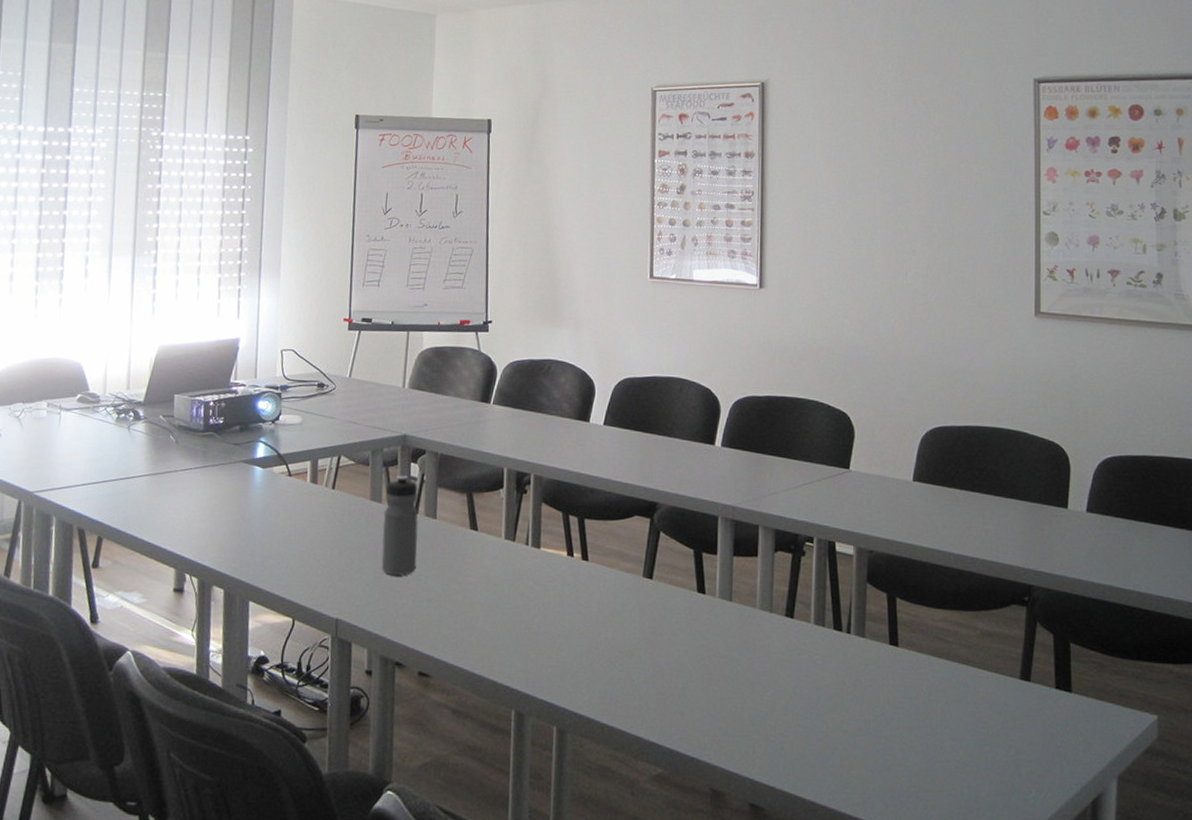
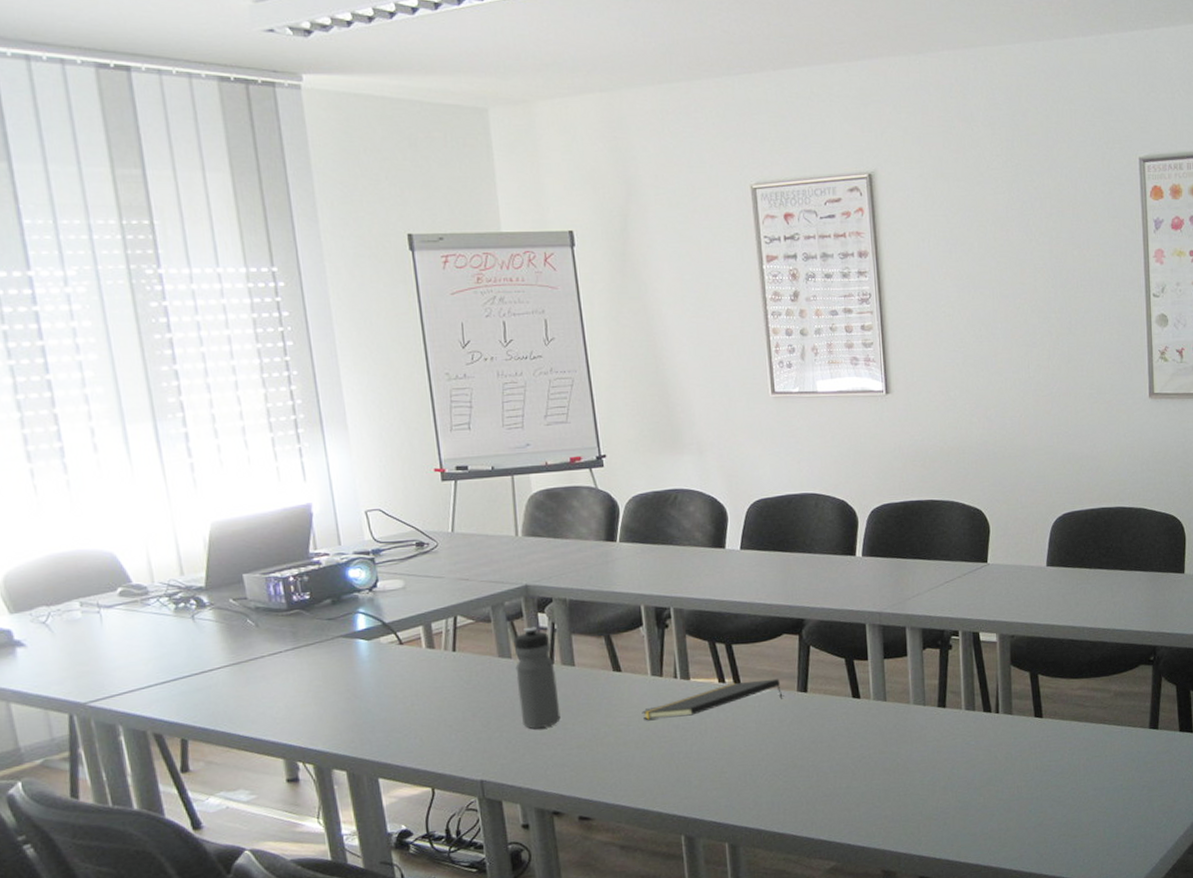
notepad: none [491,559,628,586] -> present [642,678,783,720]

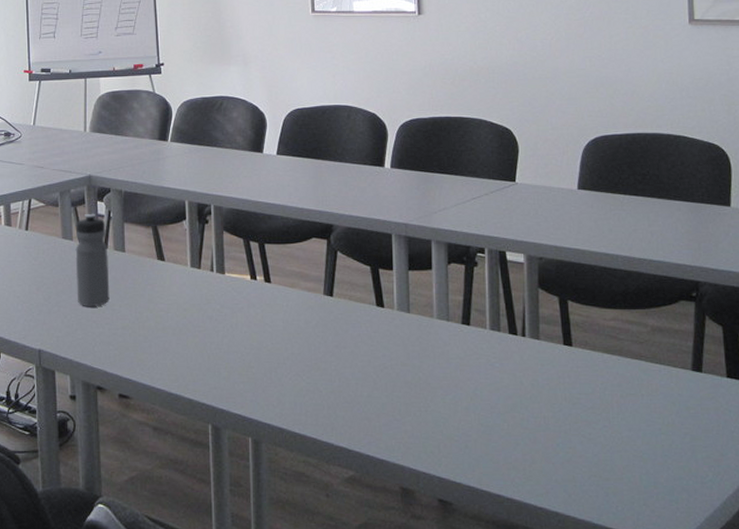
notepad: present [642,678,783,720] -> none [180,280,310,309]

